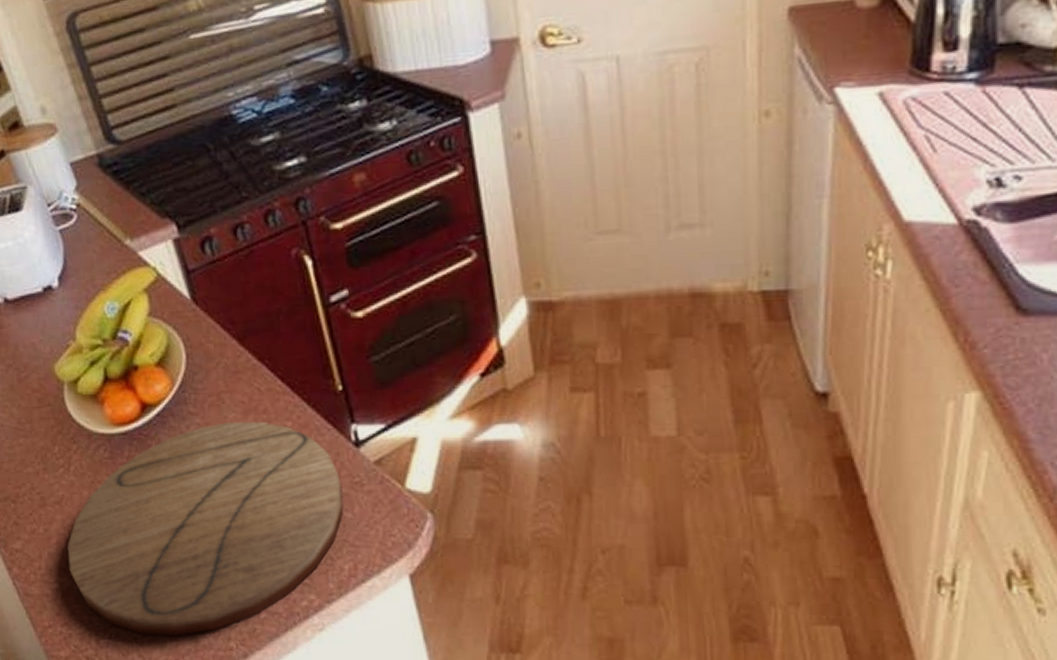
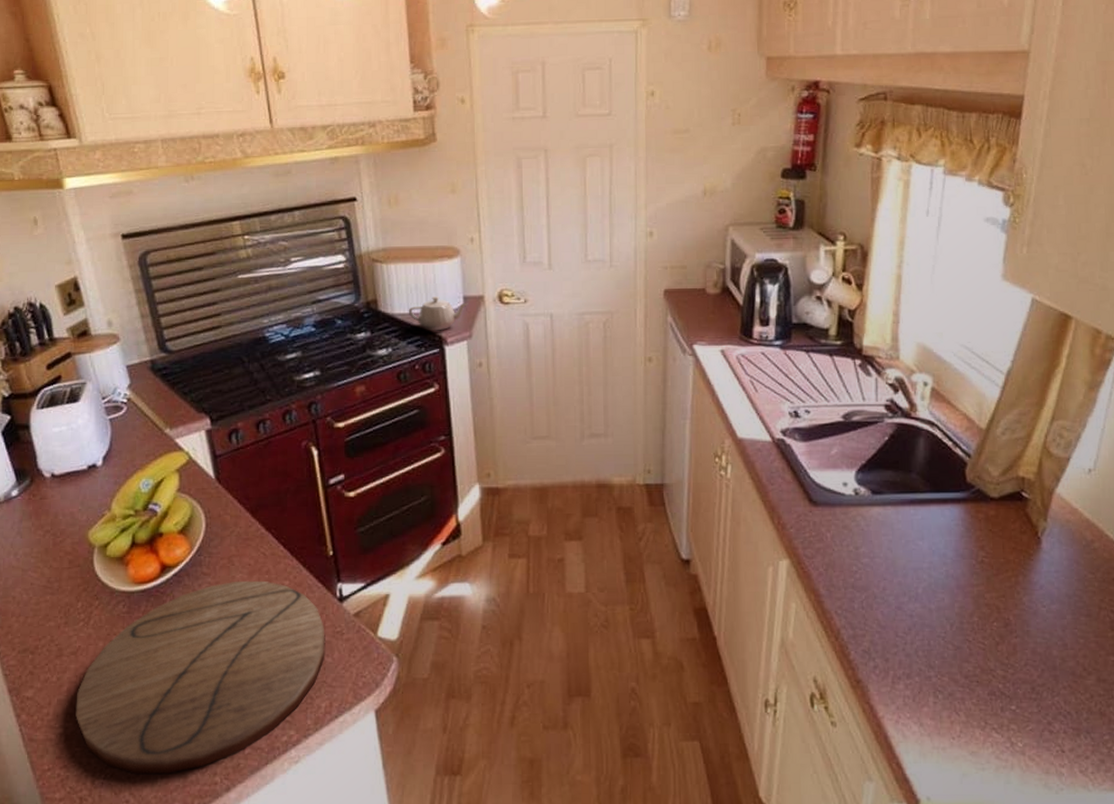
teapot: none [415,42,498,93] -> present [408,295,468,331]

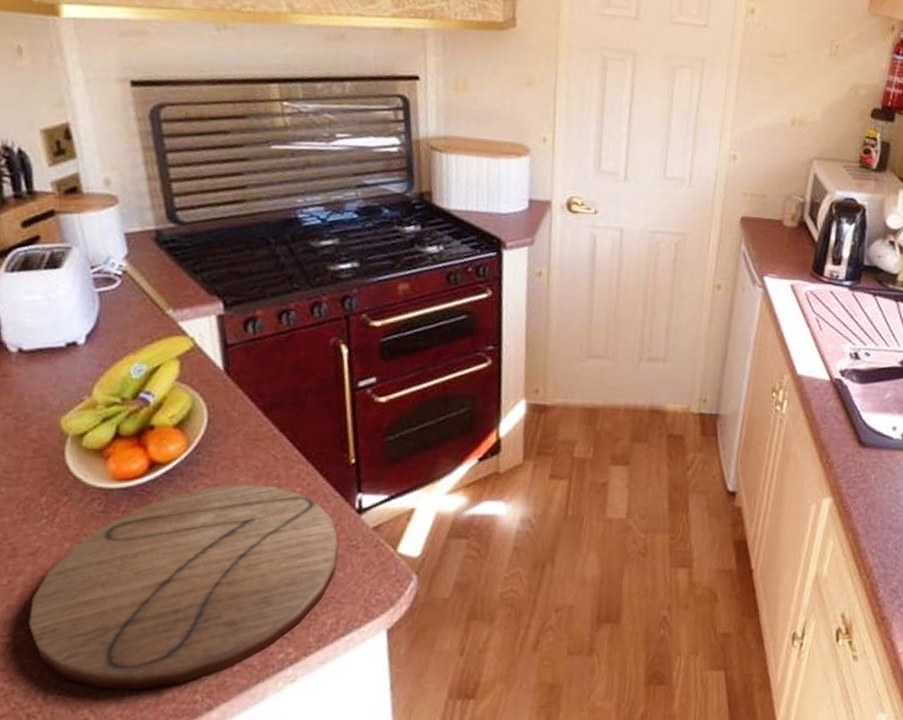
teapot: present [408,295,468,331] -> none [466,194,534,233]

